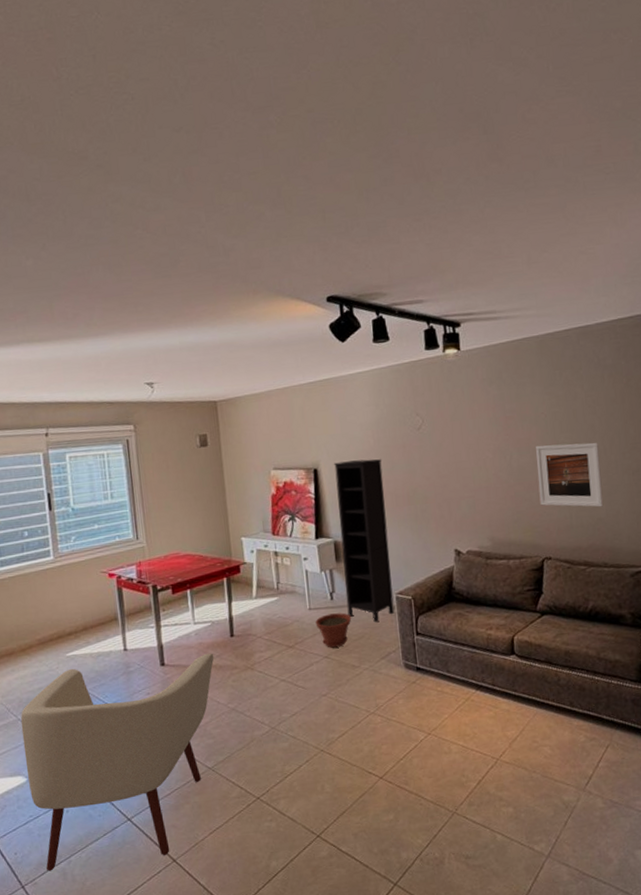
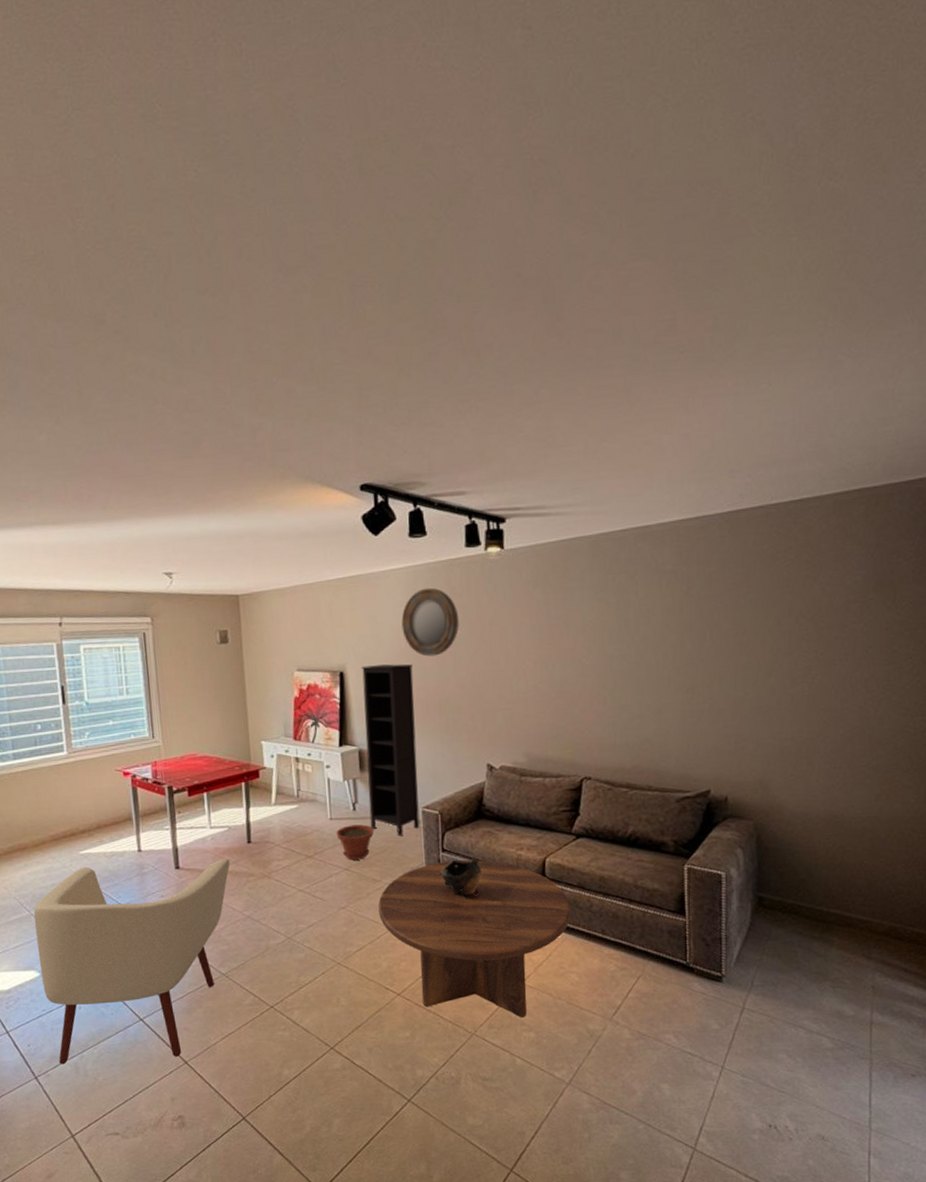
coffee table: none [358,641,541,793] -> present [378,859,572,1017]
home mirror: none [369,388,423,452] -> present [401,587,460,657]
decorative bowl: none [414,639,455,680] -> present [438,857,482,899]
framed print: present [536,442,604,507] -> none [580,655,652,726]

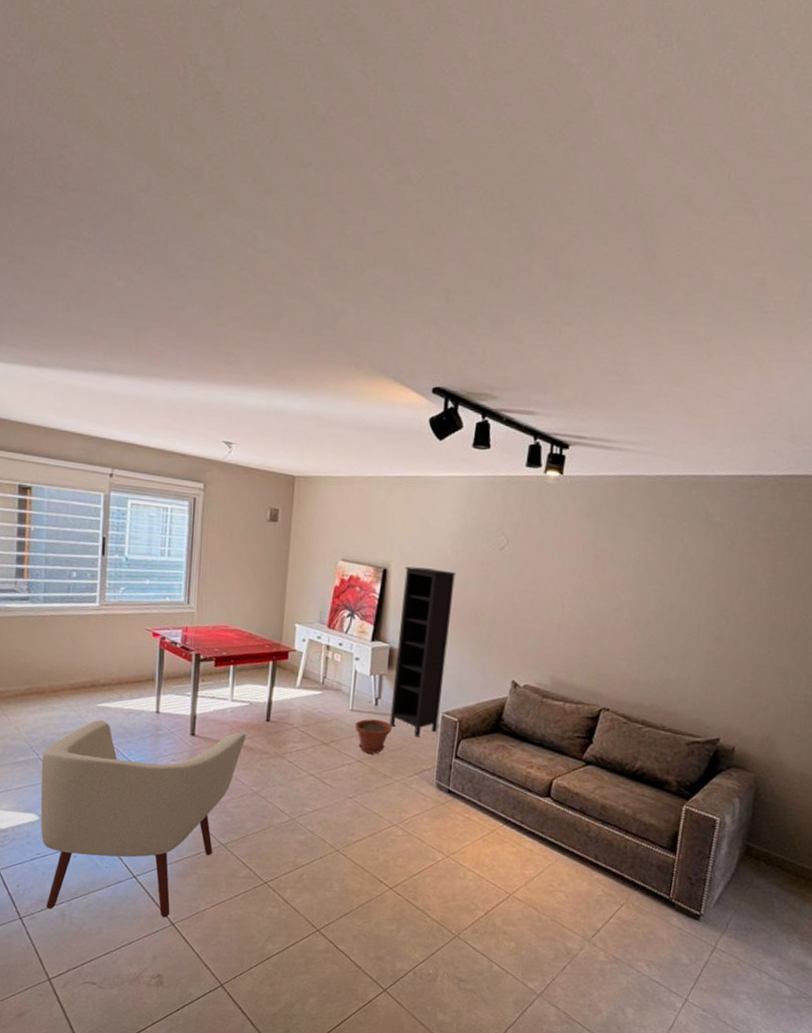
coffee table: present [378,859,572,1017] -> none [384,767,570,927]
home mirror: present [401,587,460,657] -> none [451,500,509,568]
decorative bowl: present [438,857,482,899] -> none [448,767,490,807]

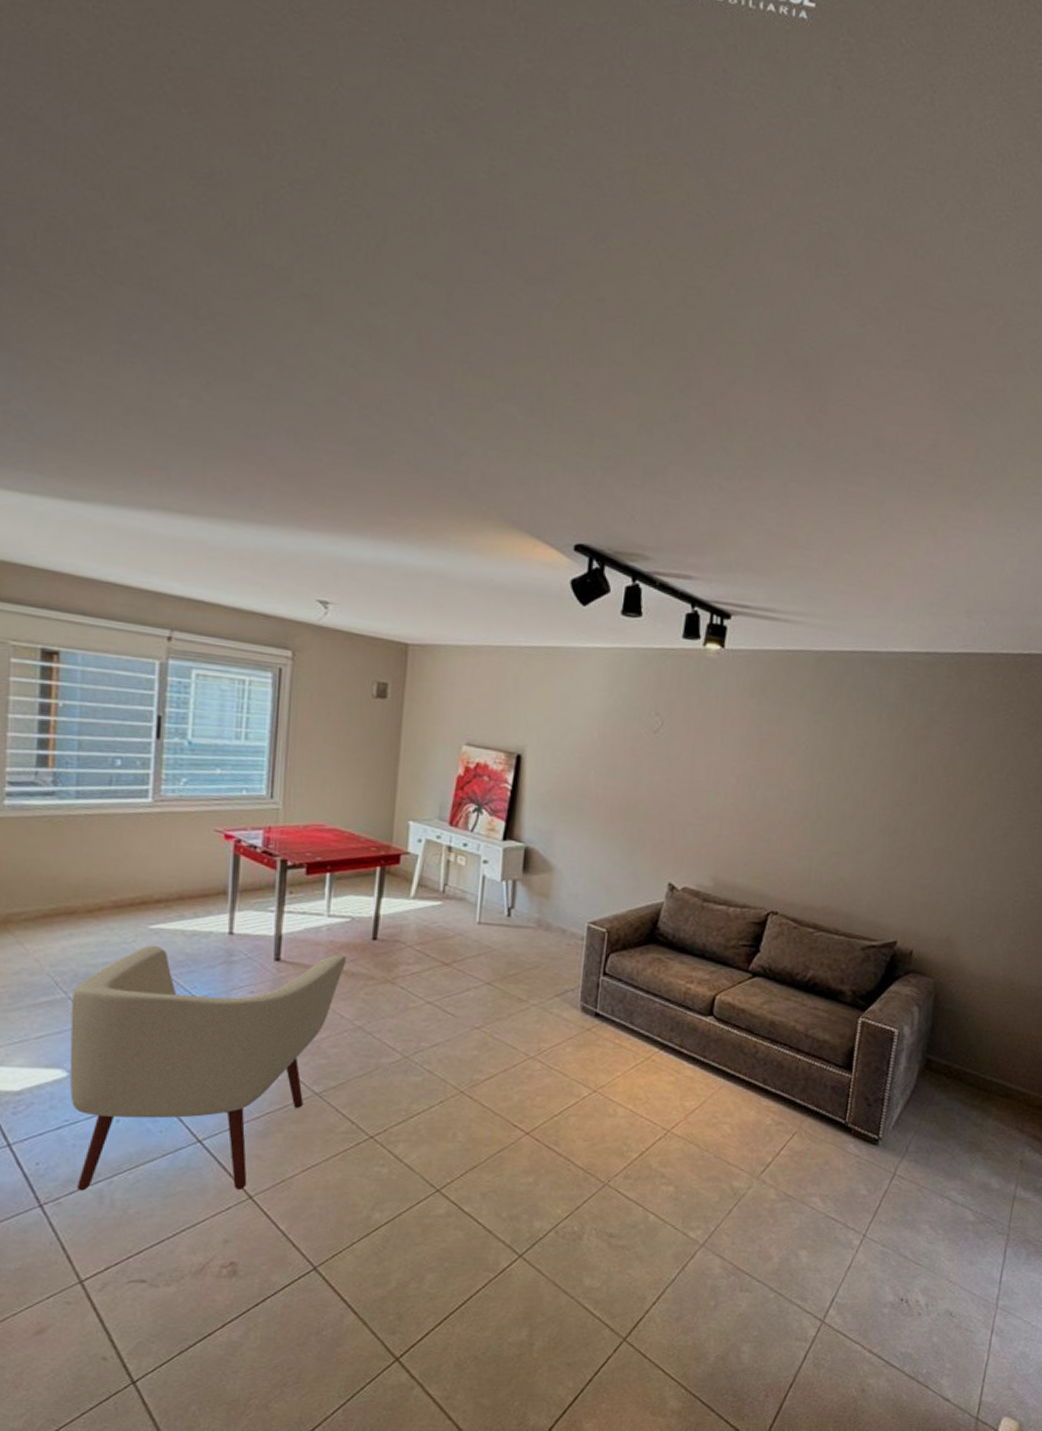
plant pot: present [355,719,393,754] -> none [483,933,529,974]
bookcase: present [389,566,456,738] -> none [525,752,603,953]

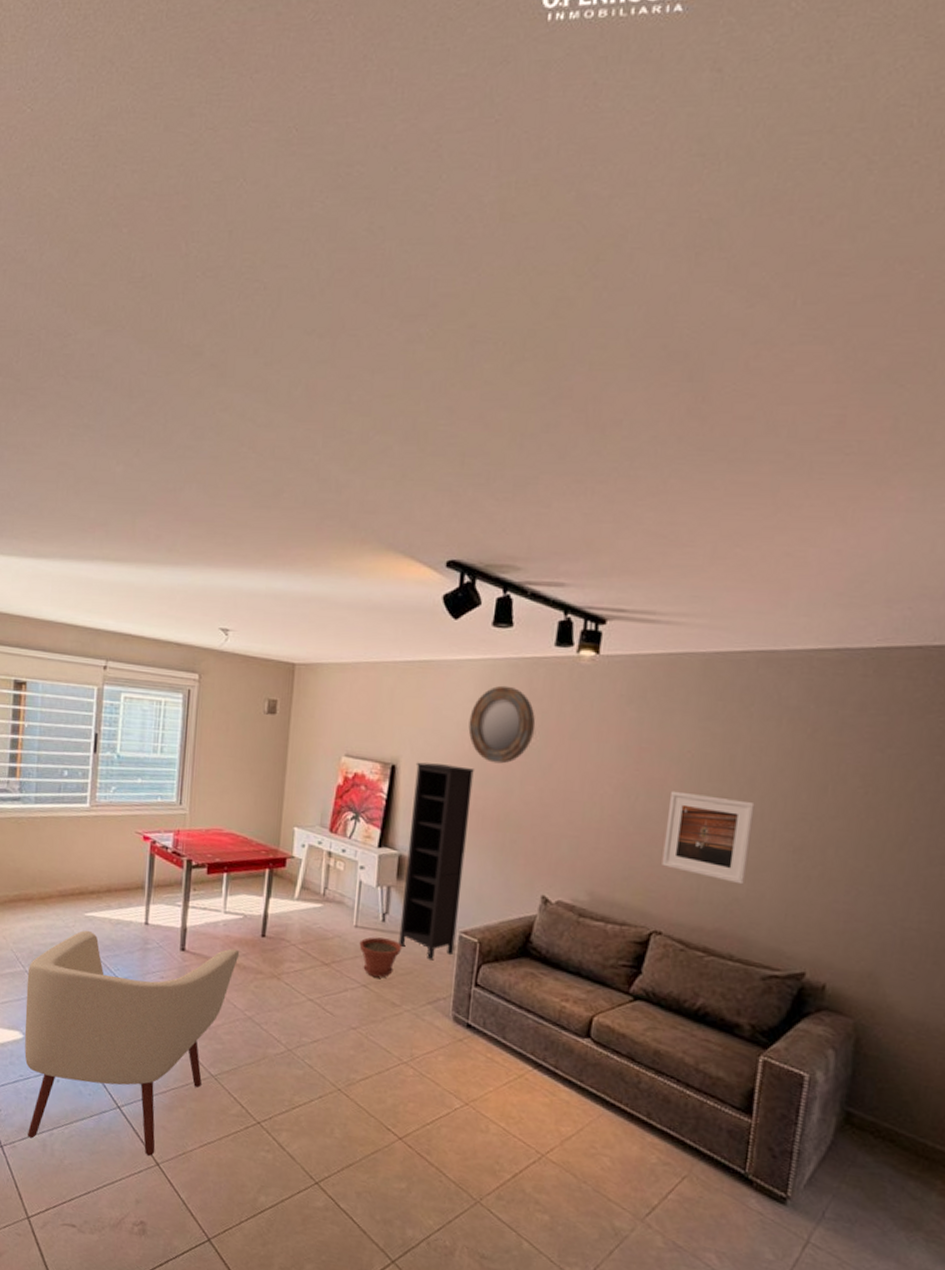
plant pot: none [483,933,529,974] -> present [359,937,403,978]
bookcase: none [525,752,603,953] -> present [398,762,474,961]
home mirror: none [597,675,664,754] -> present [468,685,536,764]
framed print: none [778,780,859,866] -> present [662,790,755,885]

